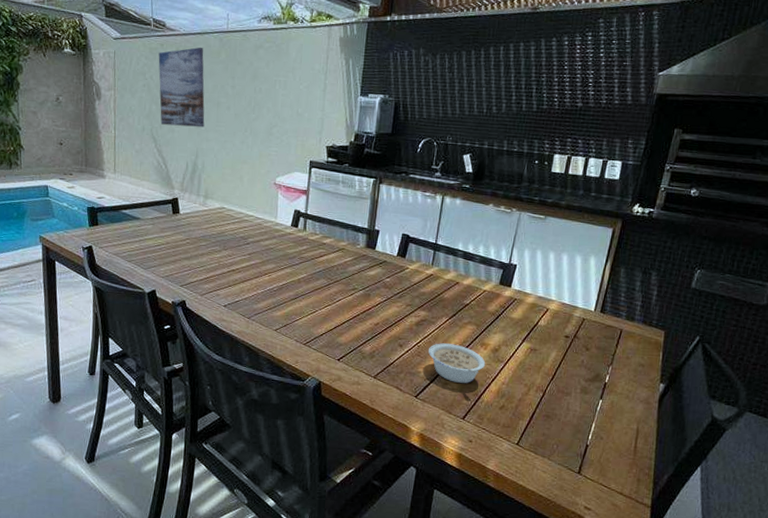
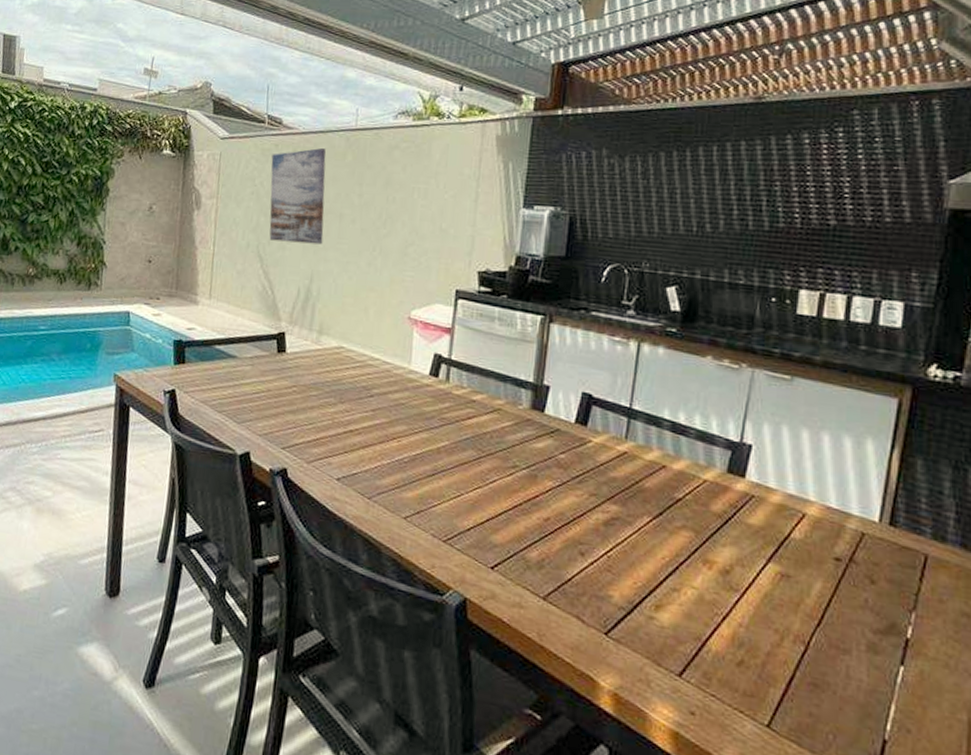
legume: present [428,343,486,384] -> none [623,554,711,620]

